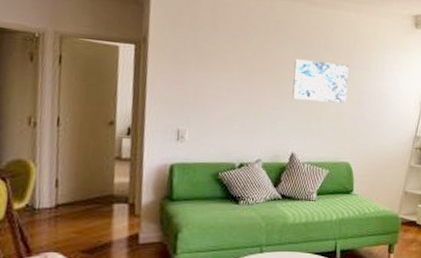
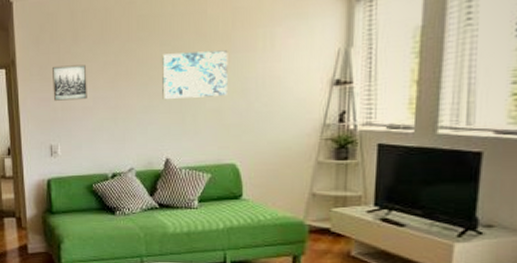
wall art: none [186,51,223,89] -> present [53,64,87,101]

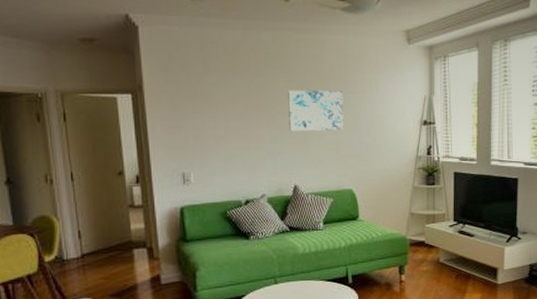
wall art: present [53,64,87,101] -> none [183,95,219,129]

